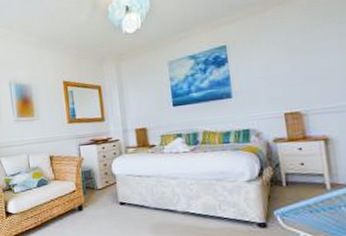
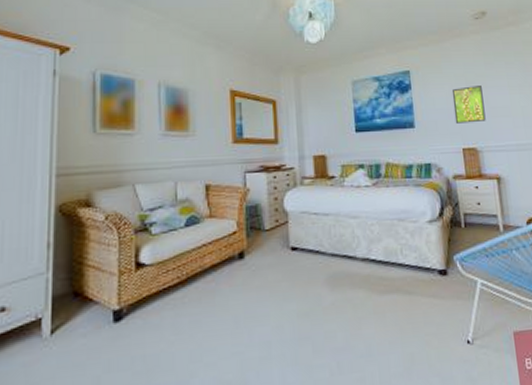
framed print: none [272,50,312,90] -> present [452,86,486,124]

